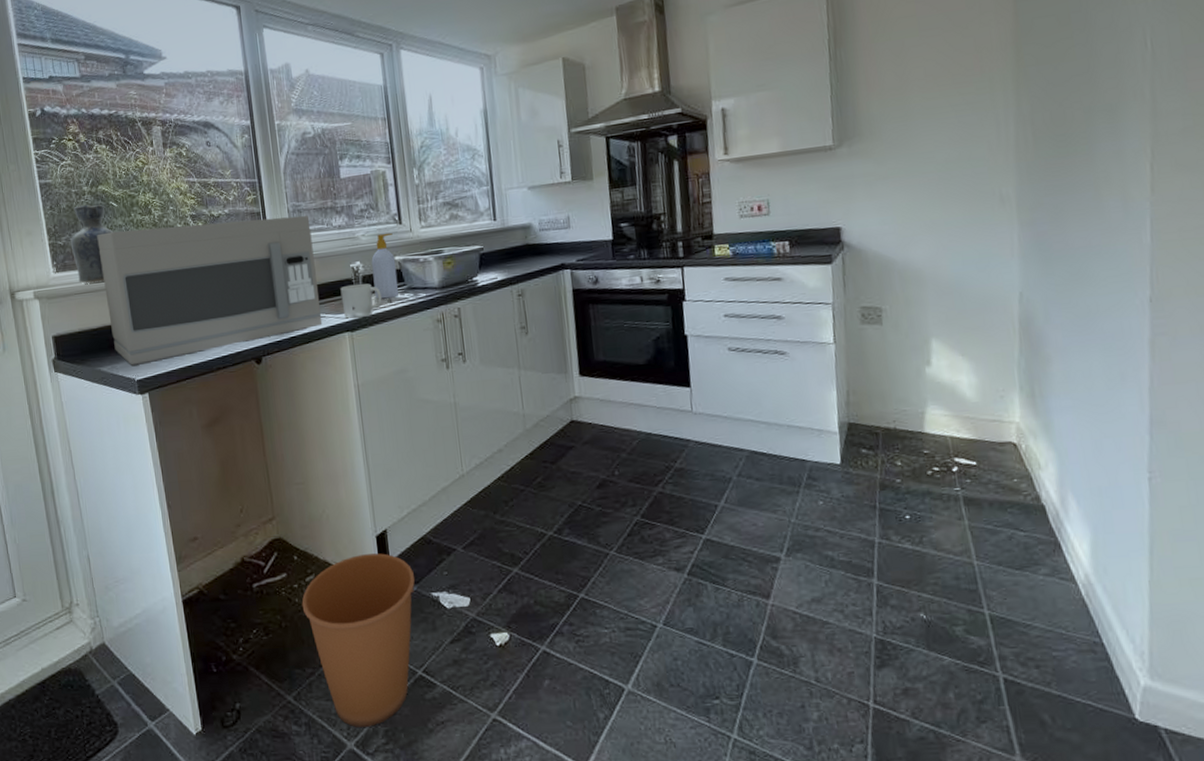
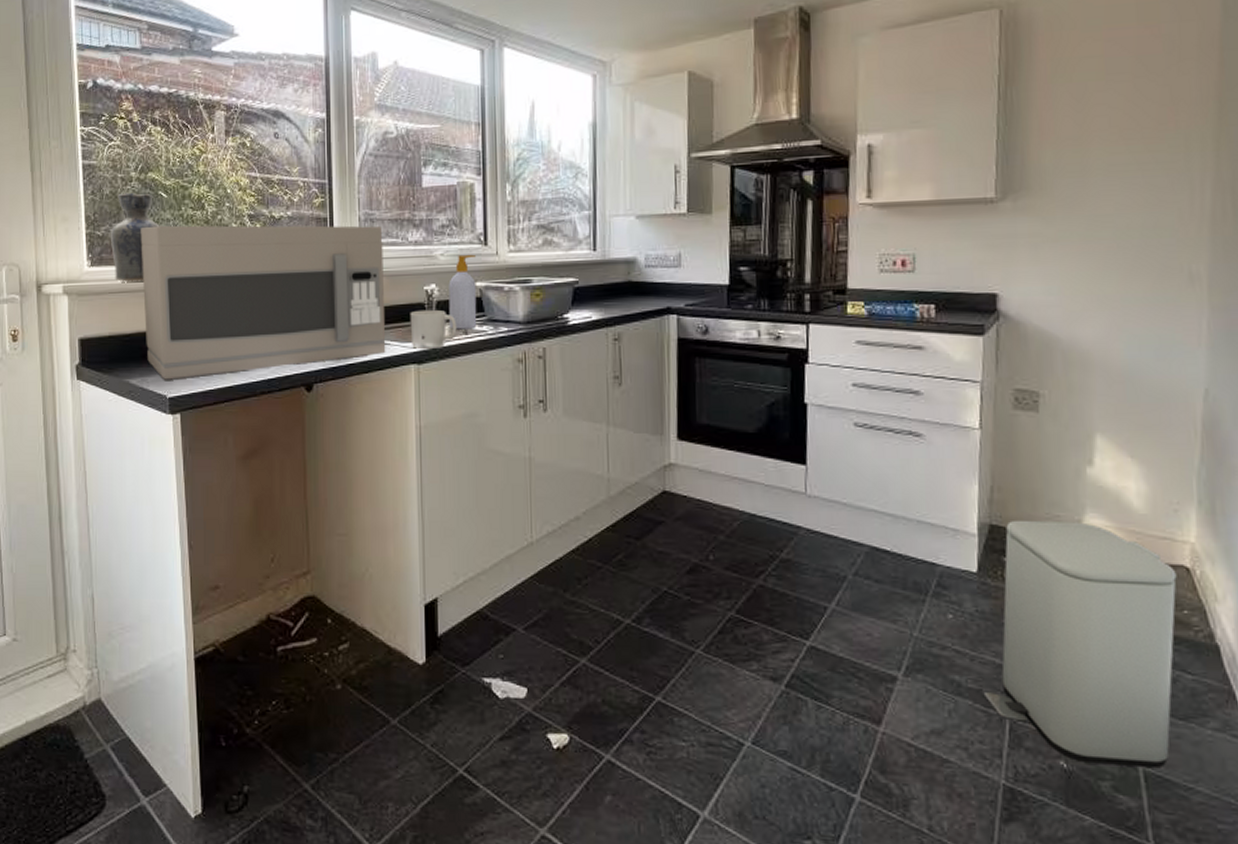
bucket: present [302,553,418,727] -> none [331,625,467,830]
pedal bin: none [852,413,1010,613] -> present [983,520,1177,769]

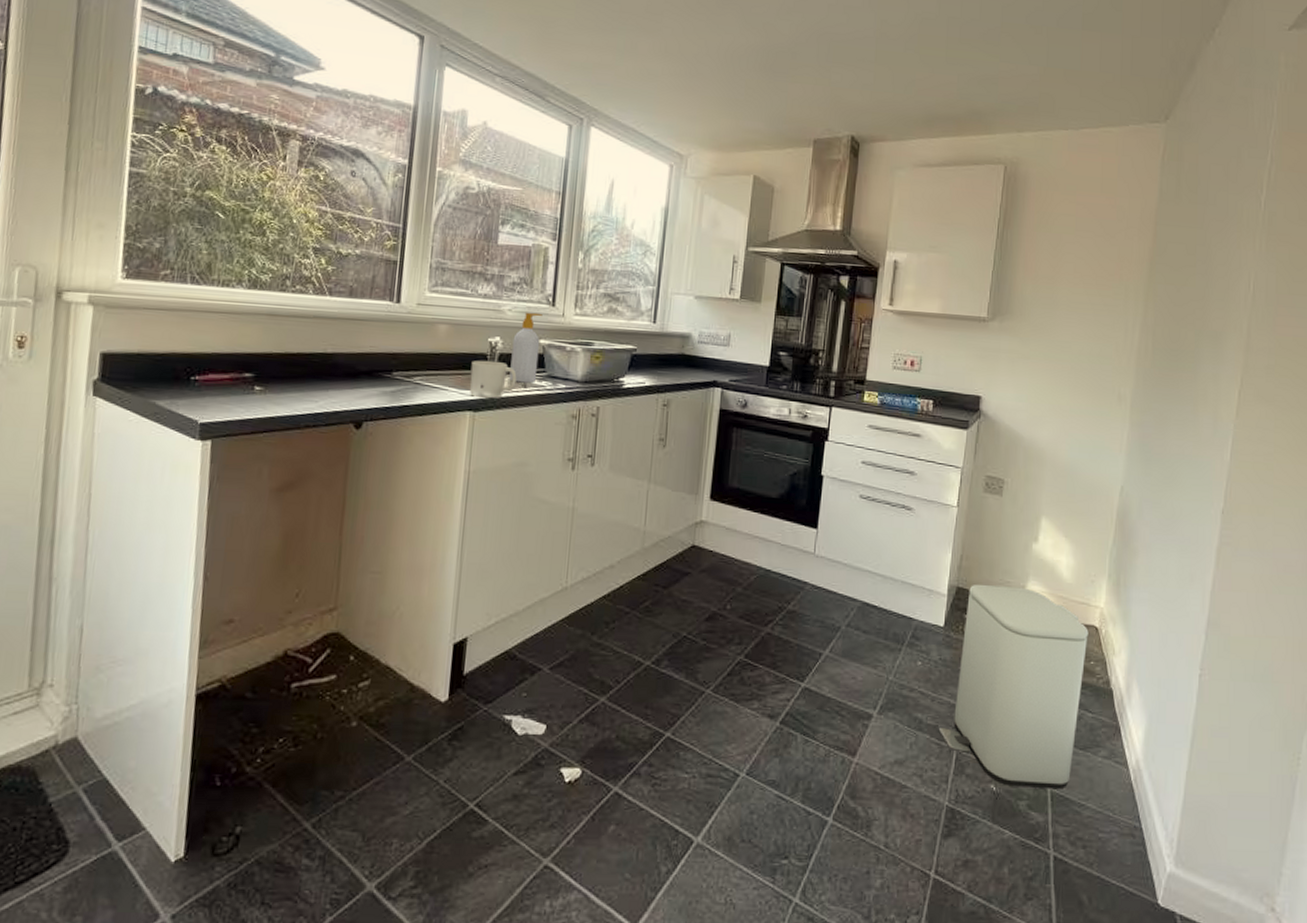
ceramic jug: present [111,192,160,283] -> none [152,207,213,302]
microwave: present [141,225,386,380] -> none [180,245,453,406]

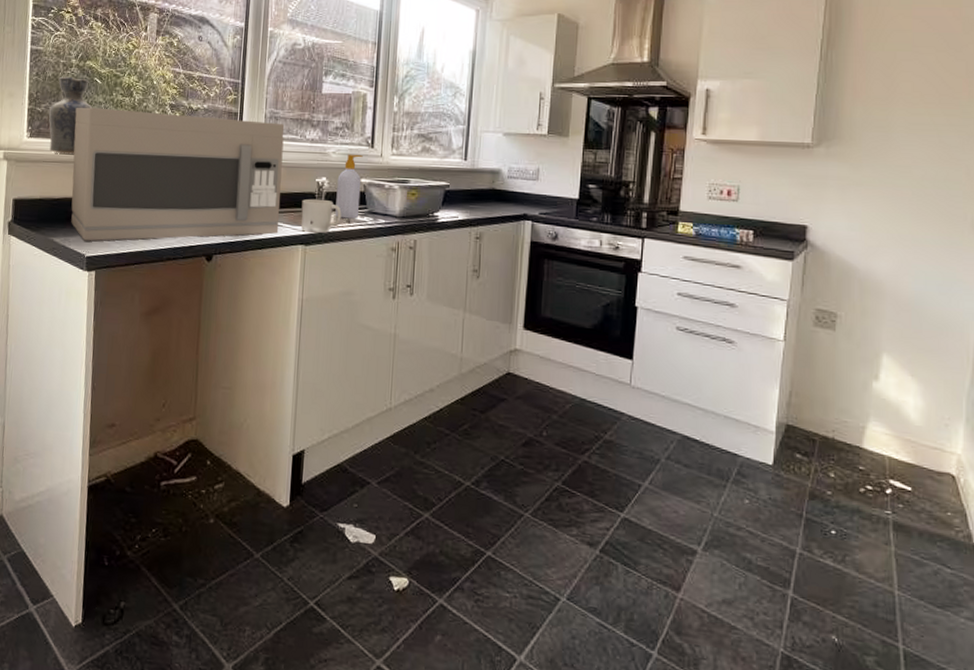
ceramic jug: none [152,207,213,302] -> present [49,76,93,155]
microwave: none [180,245,453,406] -> present [71,107,285,242]
pedal bin: present [938,584,1089,790] -> none [770,422,944,649]

